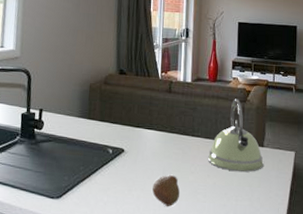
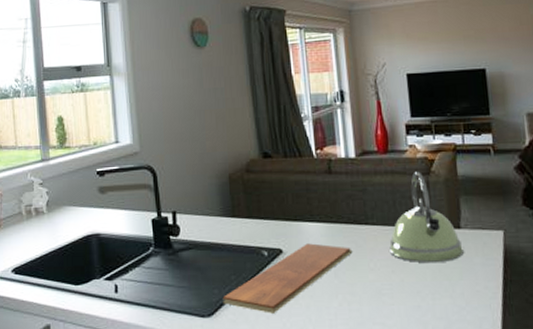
chopping board: none [70,146,179,201] -> present [222,243,353,313]
fruit: present [152,174,181,207] -> none [324,274,360,315]

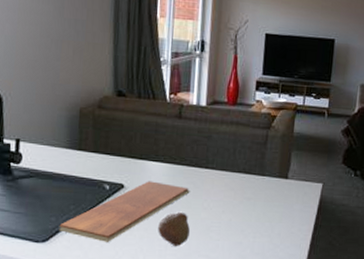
fruit: none [324,274,360,315] -> present [158,211,191,247]
kettle: present [389,171,464,262] -> none [223,125,287,206]

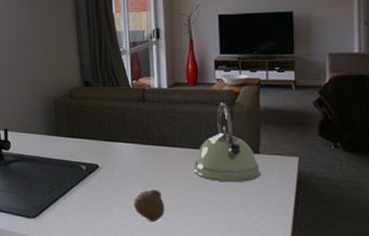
chopping board: present [59,181,190,242] -> none [46,161,161,218]
kettle: none [223,125,287,206] -> present [194,102,261,182]

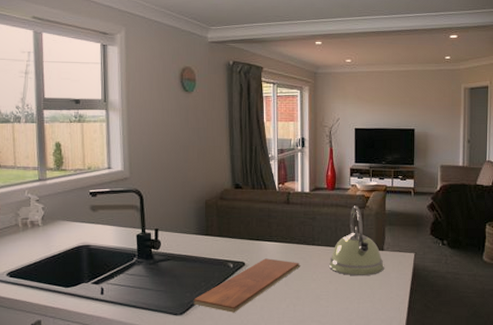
chopping board: none [46,161,161,218] -> present [193,258,301,313]
fruit: present [134,188,165,223] -> none [276,283,303,315]

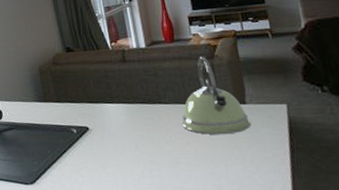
chopping board: present [193,258,301,313] -> none [41,121,150,181]

